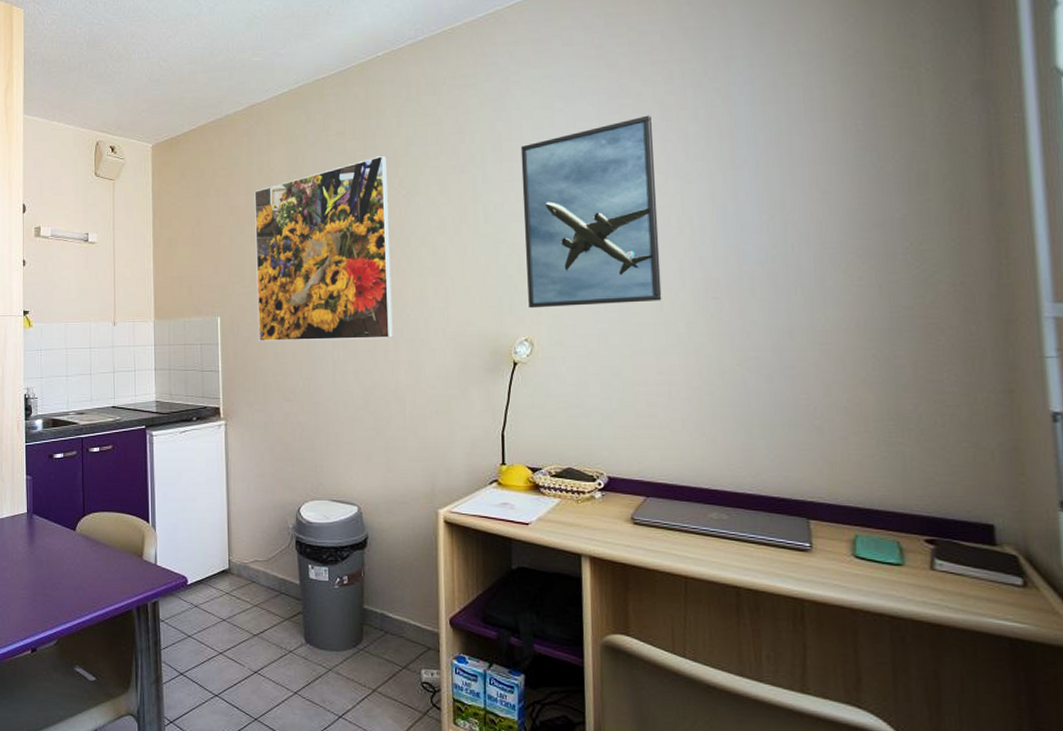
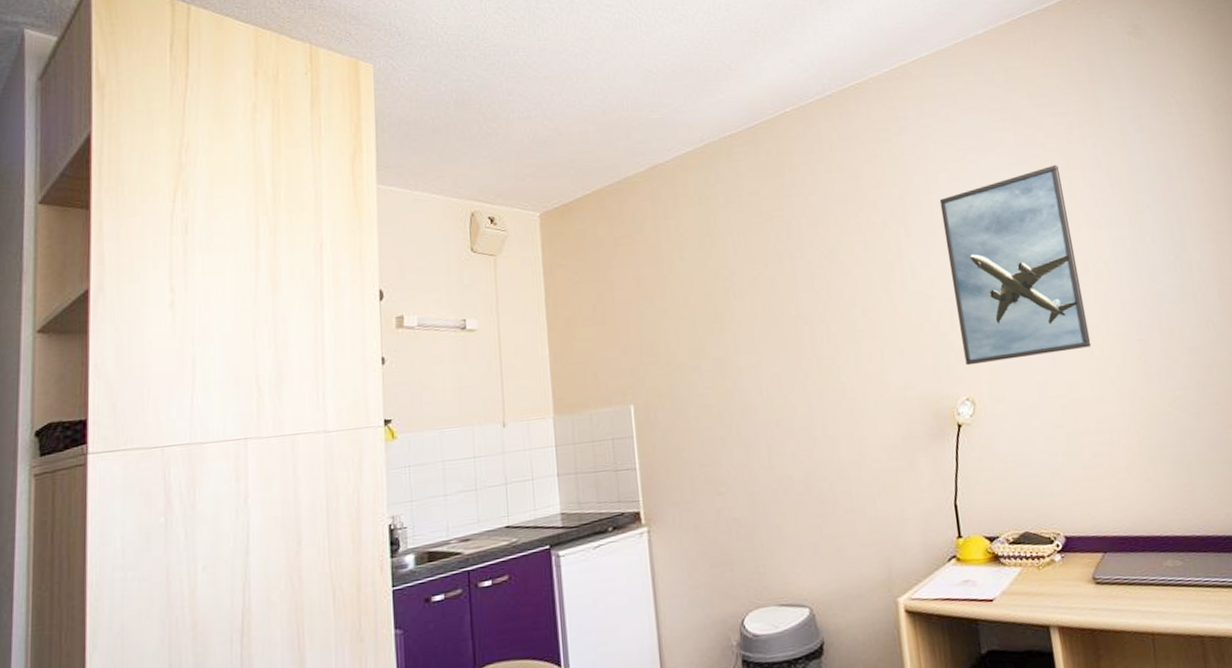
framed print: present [254,155,393,342] -> none [663,214,830,430]

